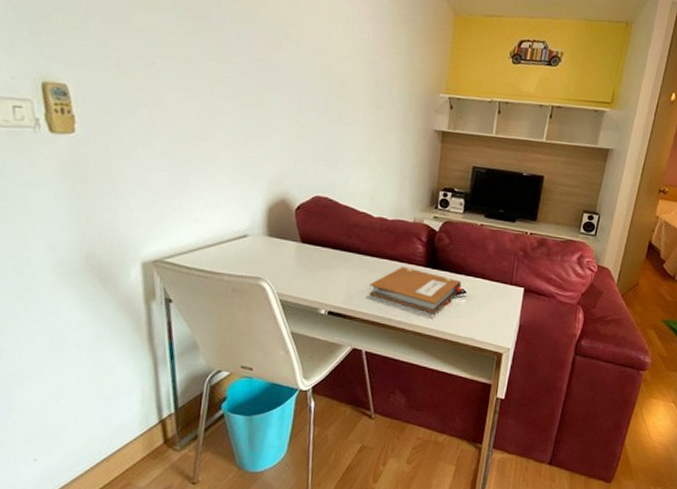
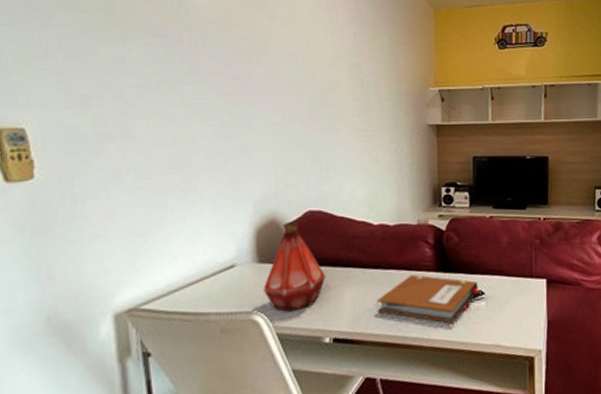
bottle: none [270,203,328,283] -> present [262,221,327,312]

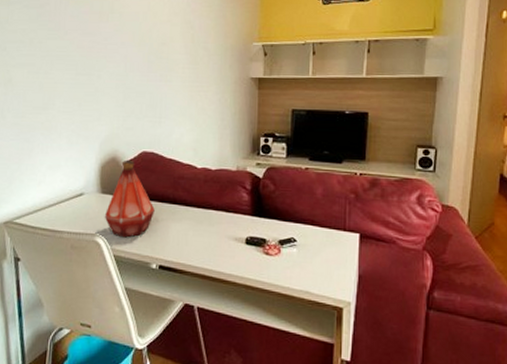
notebook: present [377,275,480,324] -> none [197,216,292,265]

